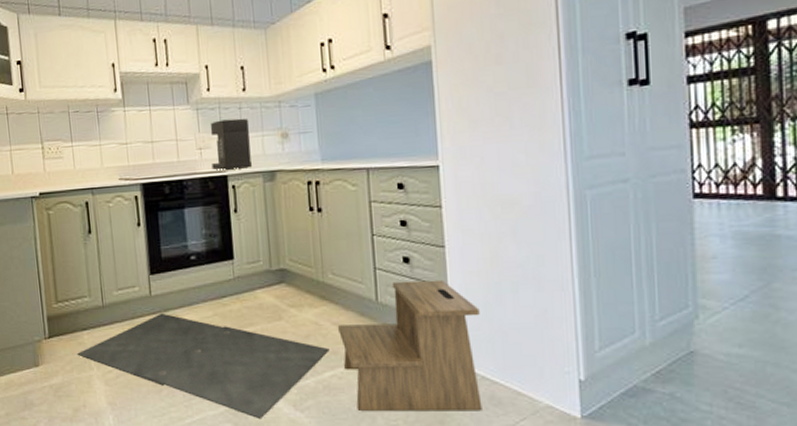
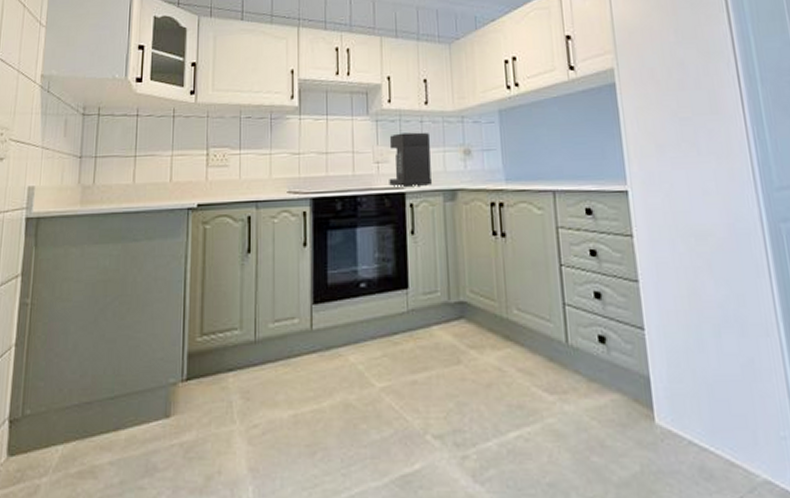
door mat: present [77,313,330,419] -> none [218,351,515,494]
step stool: present [337,279,482,412] -> none [523,319,692,487]

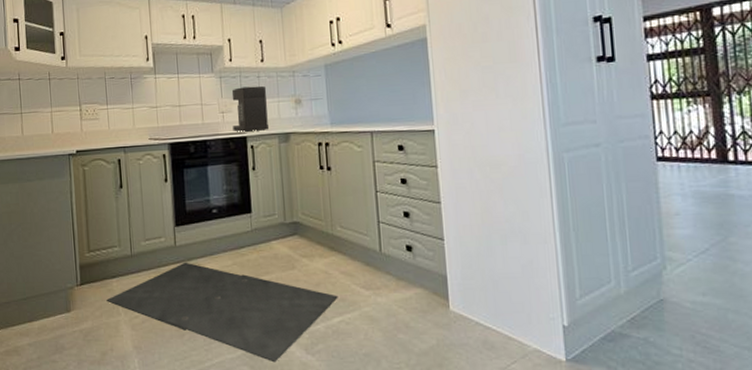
door mat: none [218,351,515,494] -> present [106,262,338,363]

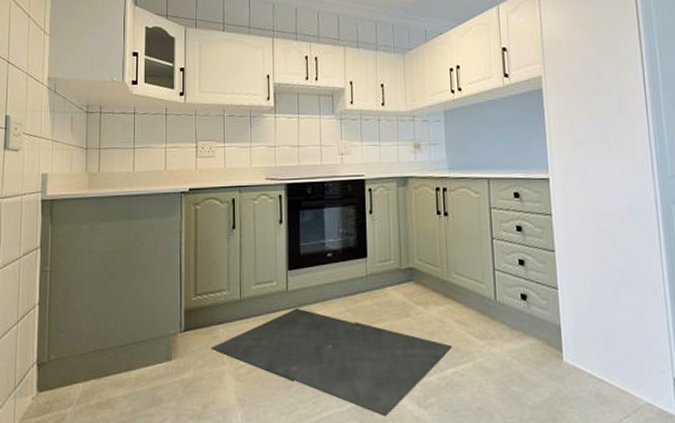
coffee maker: present [231,85,270,132] -> none [351,129,388,175]

